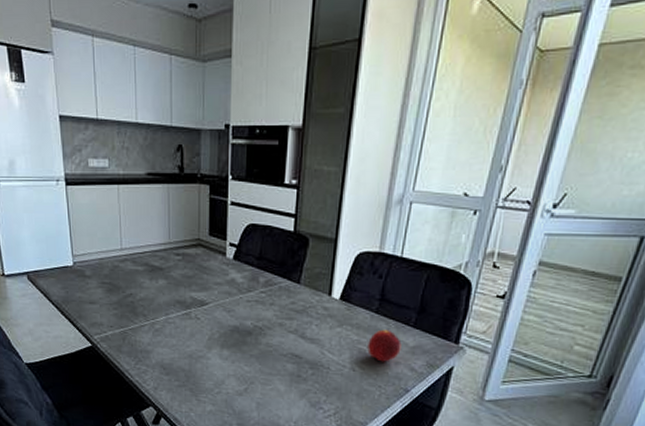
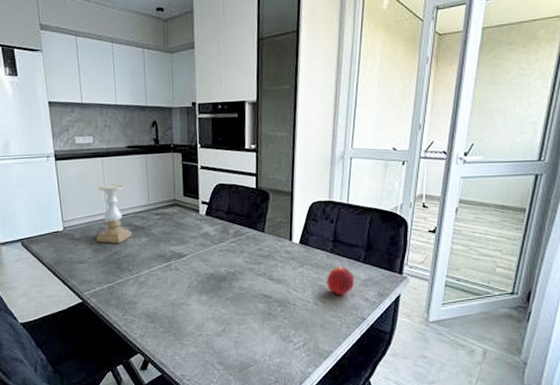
candle holder: none [109,216,149,284] -> present [96,184,132,243]

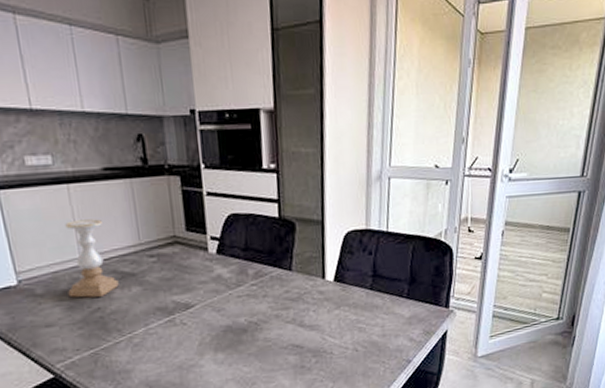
peach: present [326,266,355,295] -> none [367,304,399,338]

